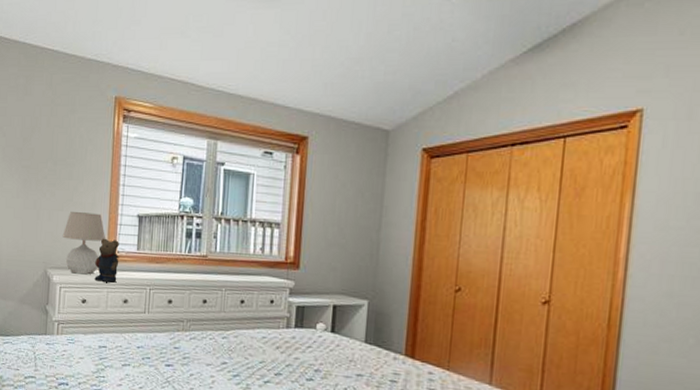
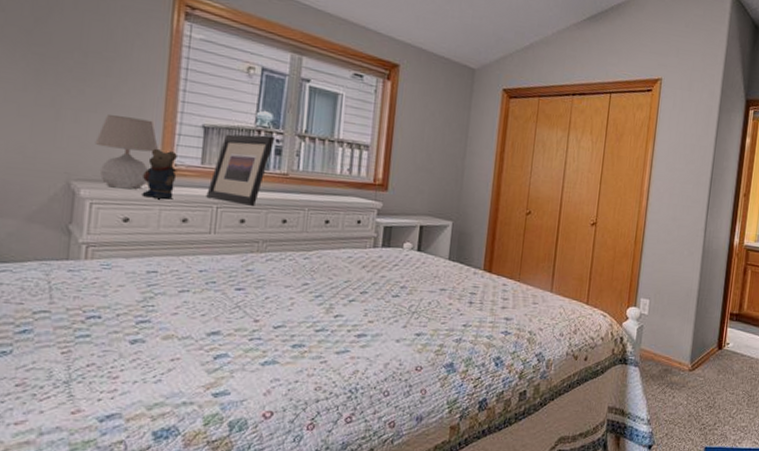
picture frame: none [141,220,196,289] -> present [206,134,276,207]

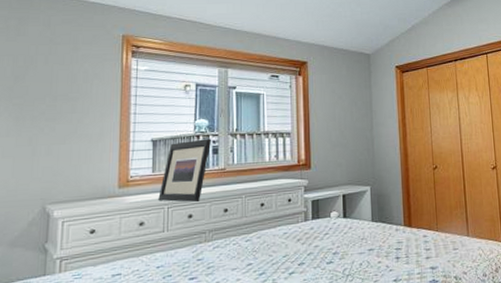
table lamp: present [95,115,158,190] -> none [64,142,116,205]
teddy bear: present [141,148,177,200] -> none [104,165,133,210]

